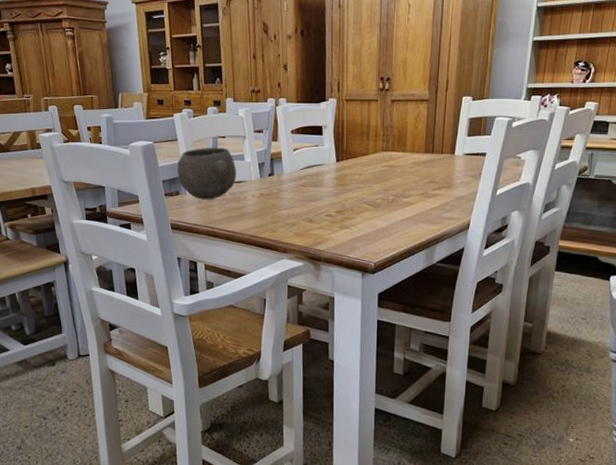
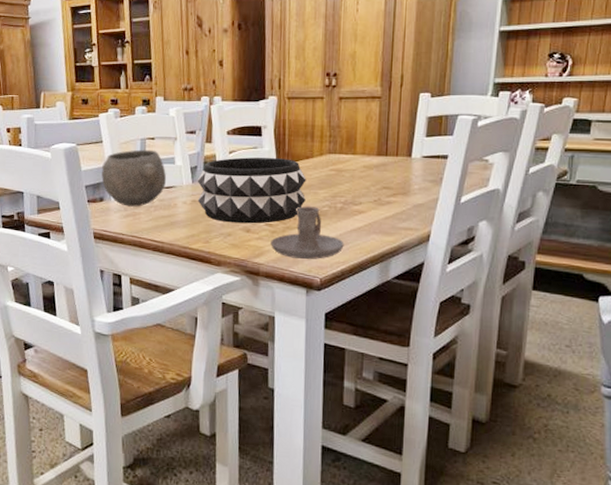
decorative bowl: none [264,154,362,215] -> present [197,157,306,224]
candle holder: none [331,199,395,246] -> present [270,206,344,259]

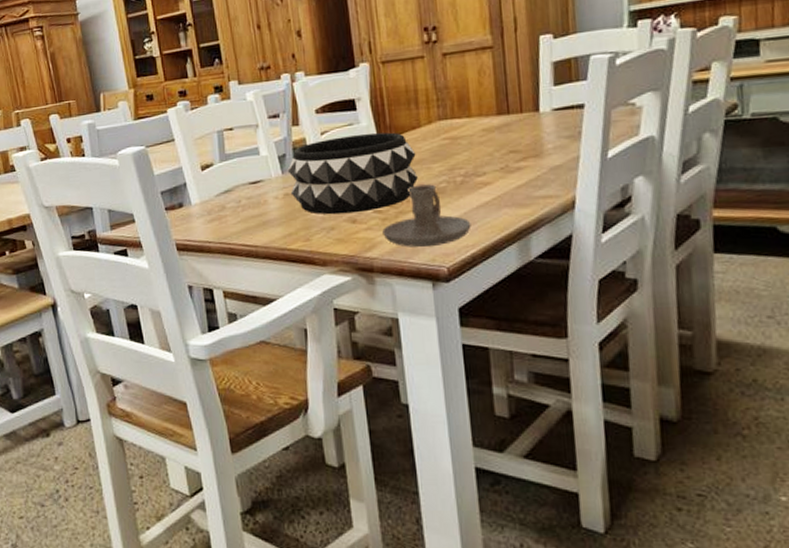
bowl: present [101,149,167,207] -> none [177,142,252,210]

